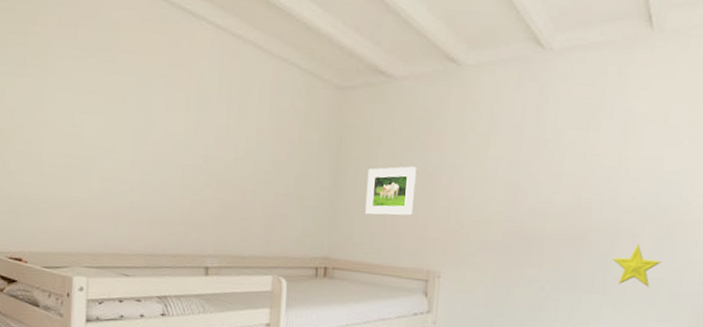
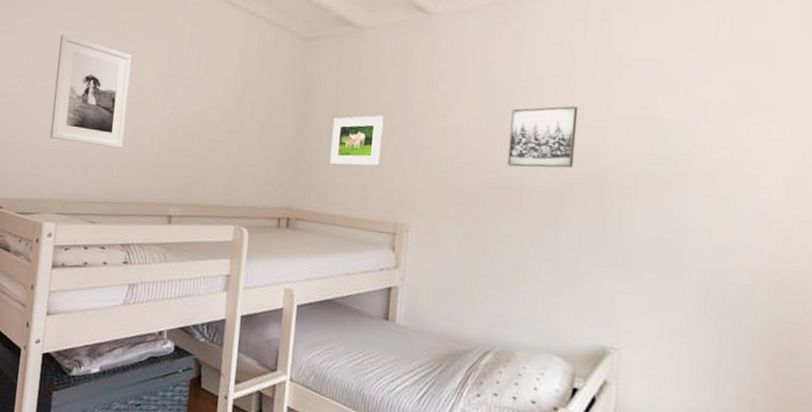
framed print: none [73,76,158,199] -> present [50,34,132,148]
wall art: none [531,157,596,217] -> present [507,105,578,168]
decorative star: present [612,244,661,287] -> none [601,199,659,247]

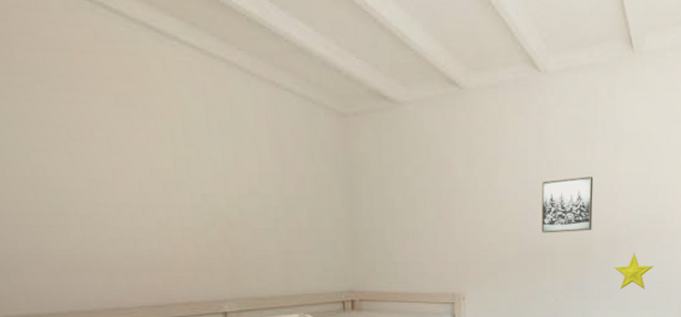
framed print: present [50,34,132,148] -> none [25,108,150,245]
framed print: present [330,115,384,166] -> none [383,193,433,245]
decorative star: none [601,199,659,247] -> present [613,253,653,290]

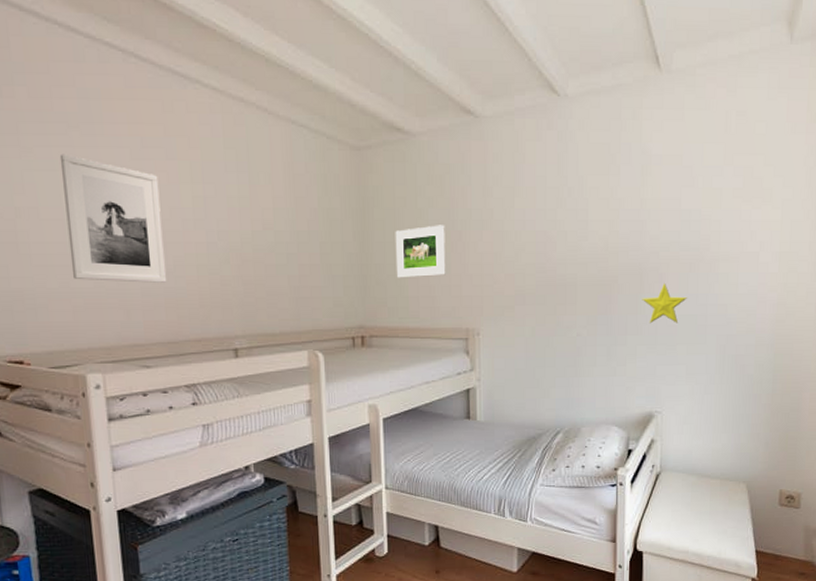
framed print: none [25,108,150,245] -> present [59,154,167,283]
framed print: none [383,193,433,245] -> present [395,225,446,278]
wall art: present [541,176,594,233] -> none [562,202,618,264]

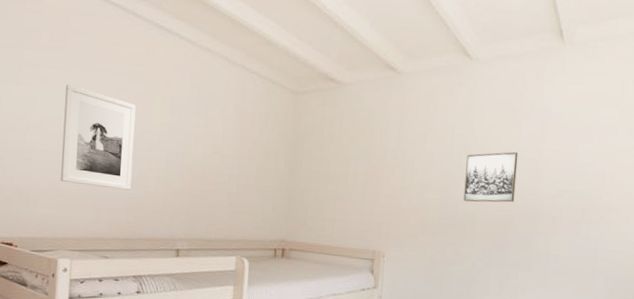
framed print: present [395,225,446,278] -> none [317,160,363,203]
wall art: none [562,202,618,264] -> present [463,151,518,203]
decorative star: present [642,283,687,324] -> none [535,226,578,264]

